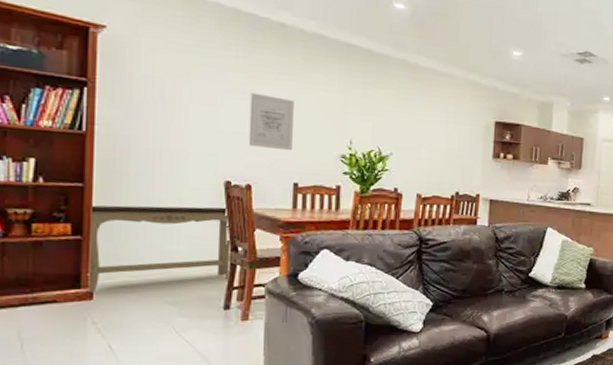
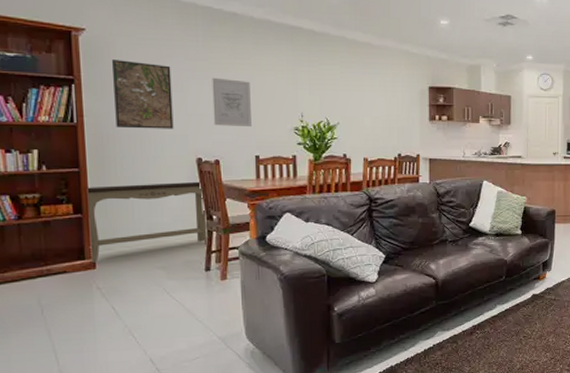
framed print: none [133,63,204,147] -> present [111,59,174,129]

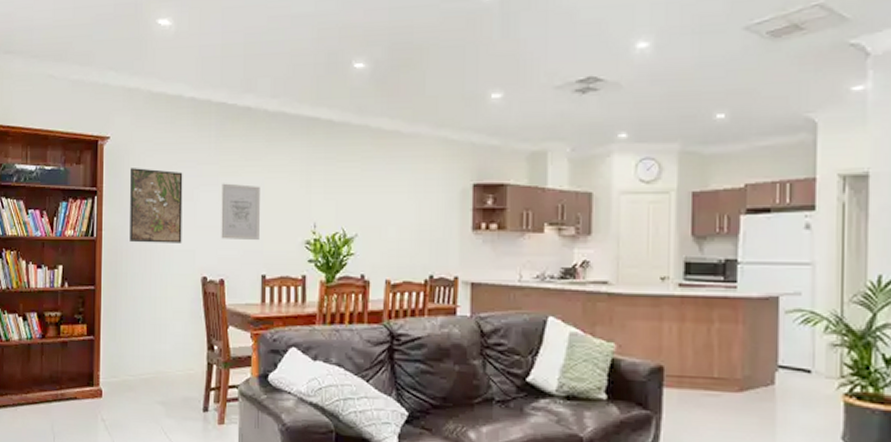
console table: present [85,181,209,263] -> none [99,304,209,391]

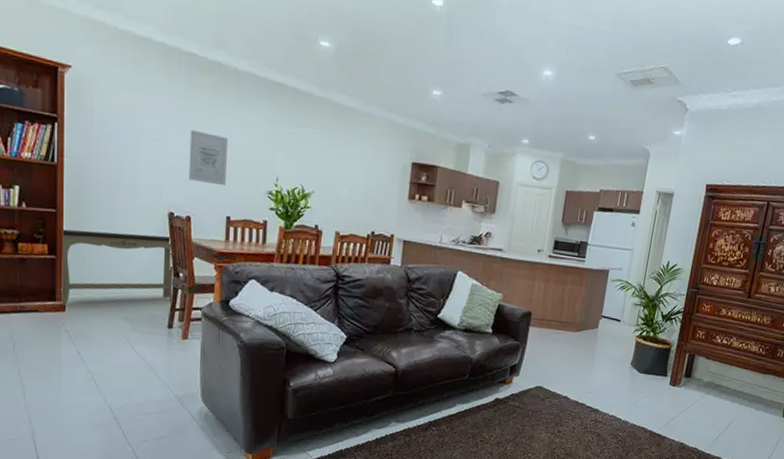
console table: none [99,304,209,391] -> present [61,229,174,306]
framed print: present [129,168,183,243] -> none [94,101,151,180]

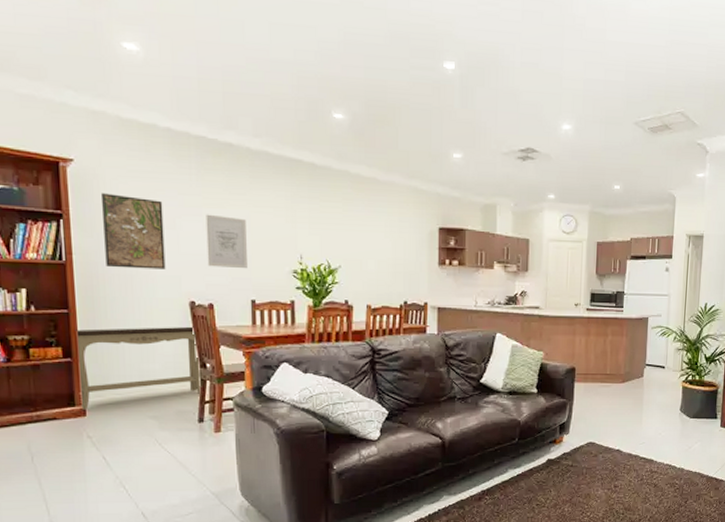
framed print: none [94,101,151,180] -> present [100,193,166,270]

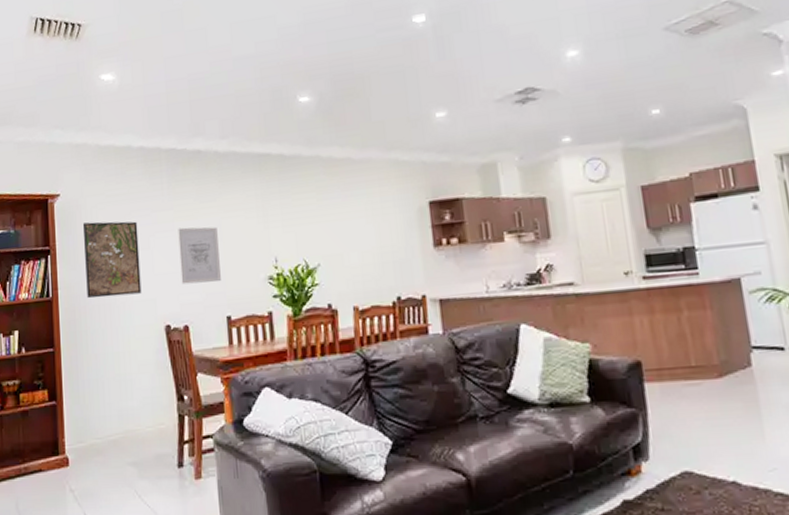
console table: present [75,326,202,410] -> none [59,353,180,459]

